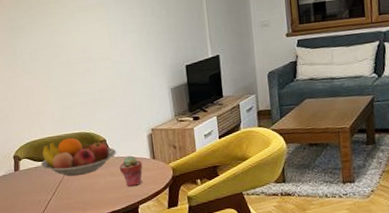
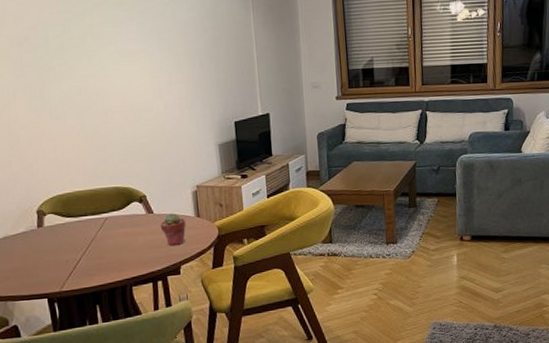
fruit bowl: present [41,137,117,176] -> none [70,192,158,234]

